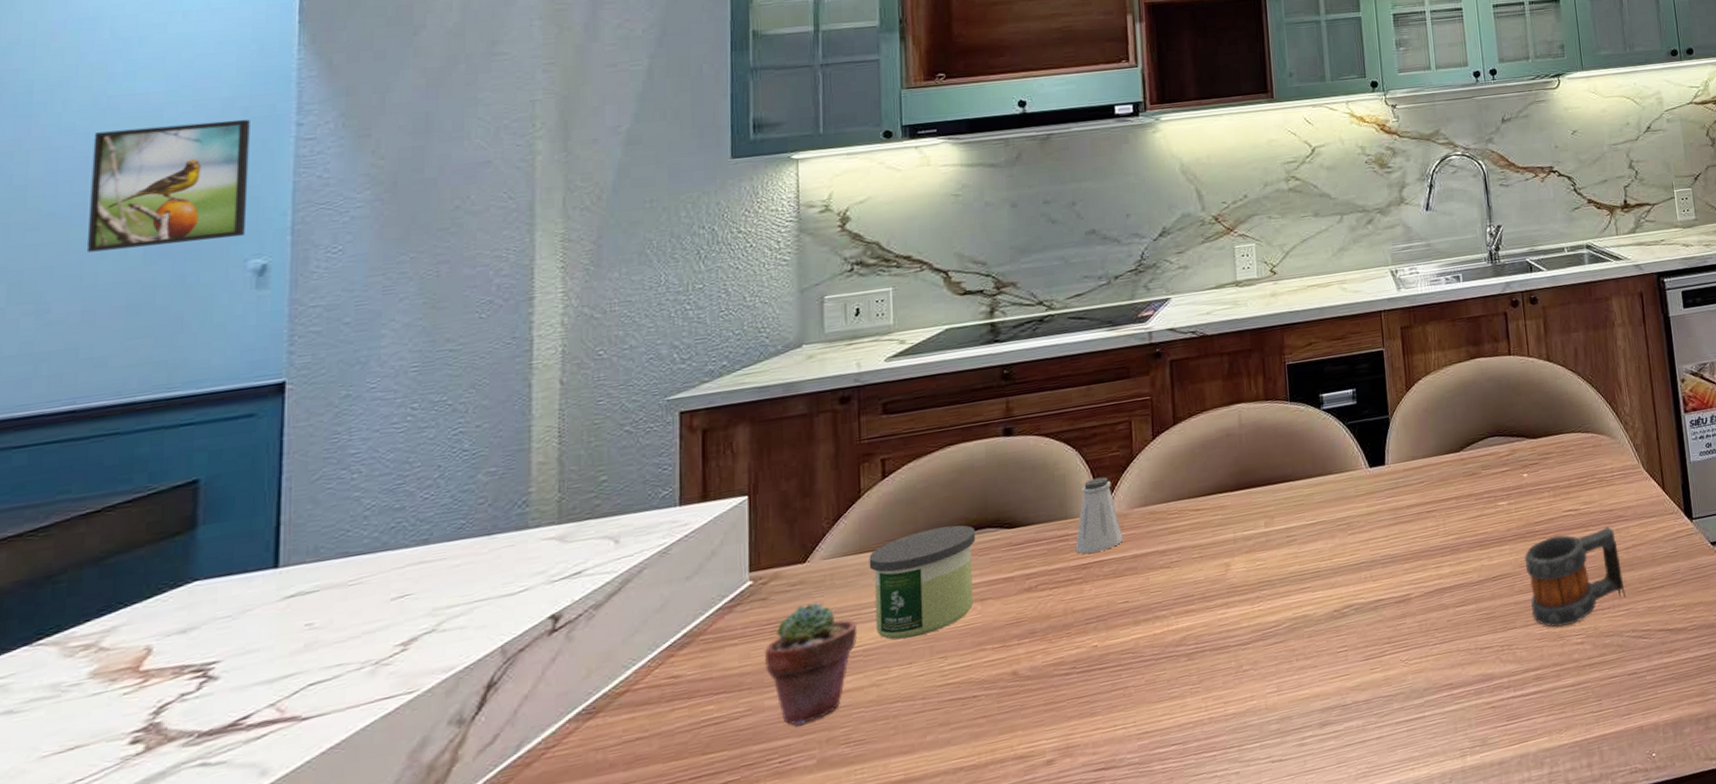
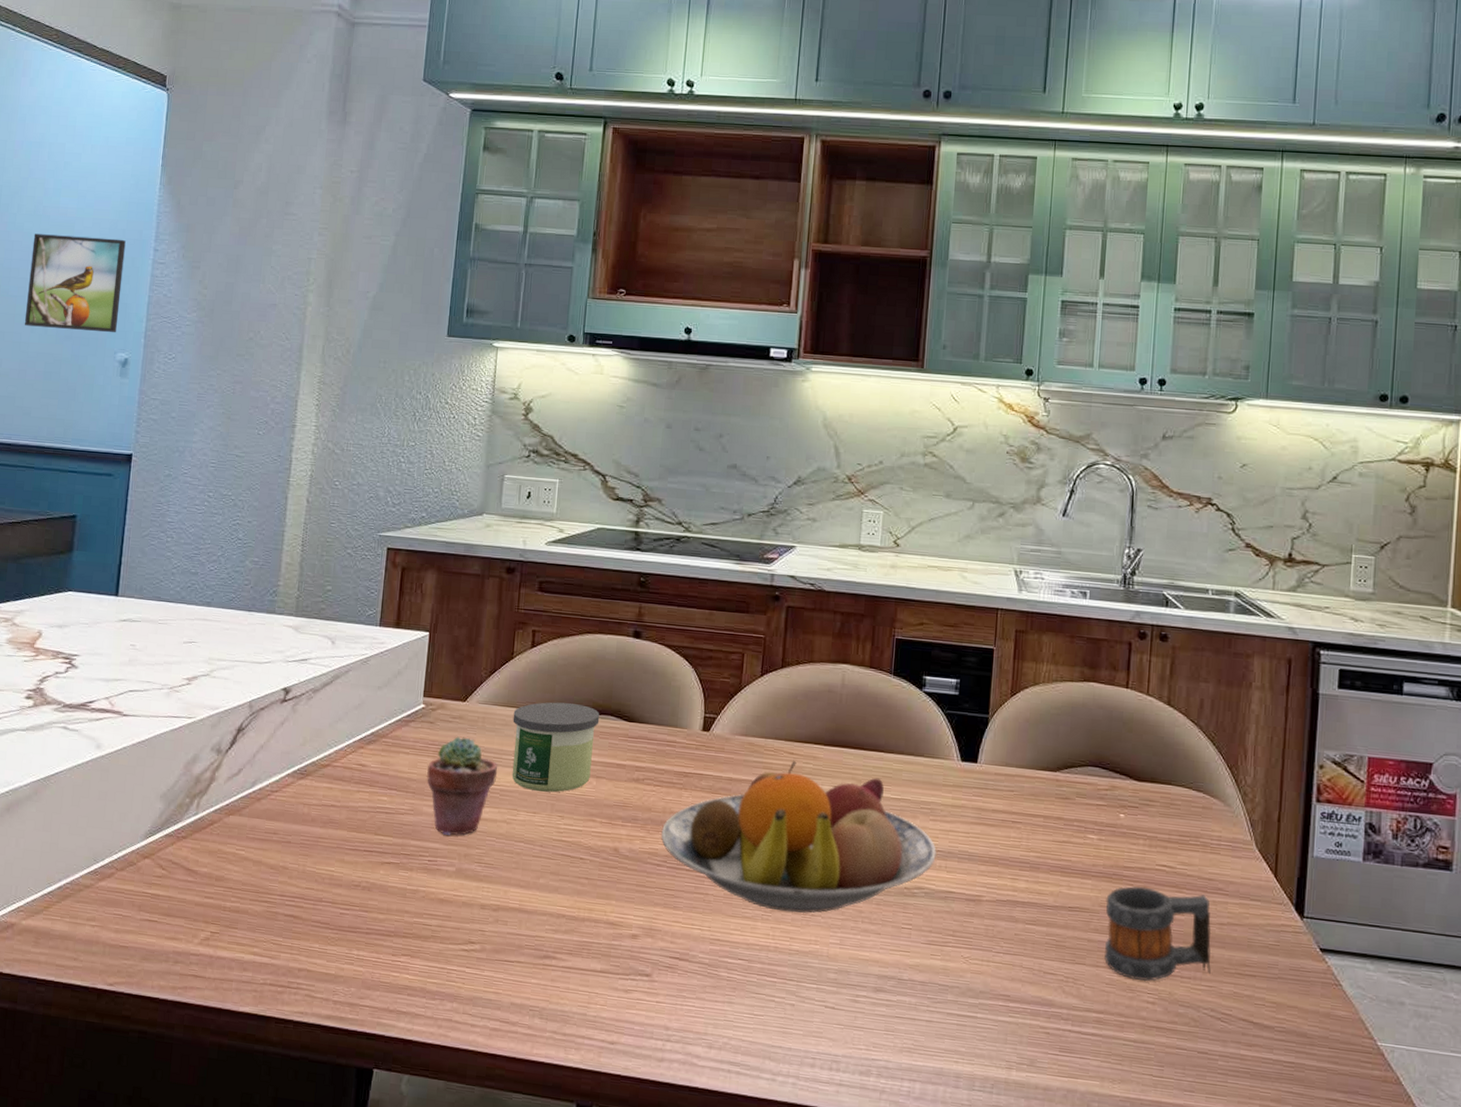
fruit bowl: none [1064,508,1360,682] -> present [661,760,936,914]
saltshaker: present [1075,477,1124,554] -> none [680,697,723,766]

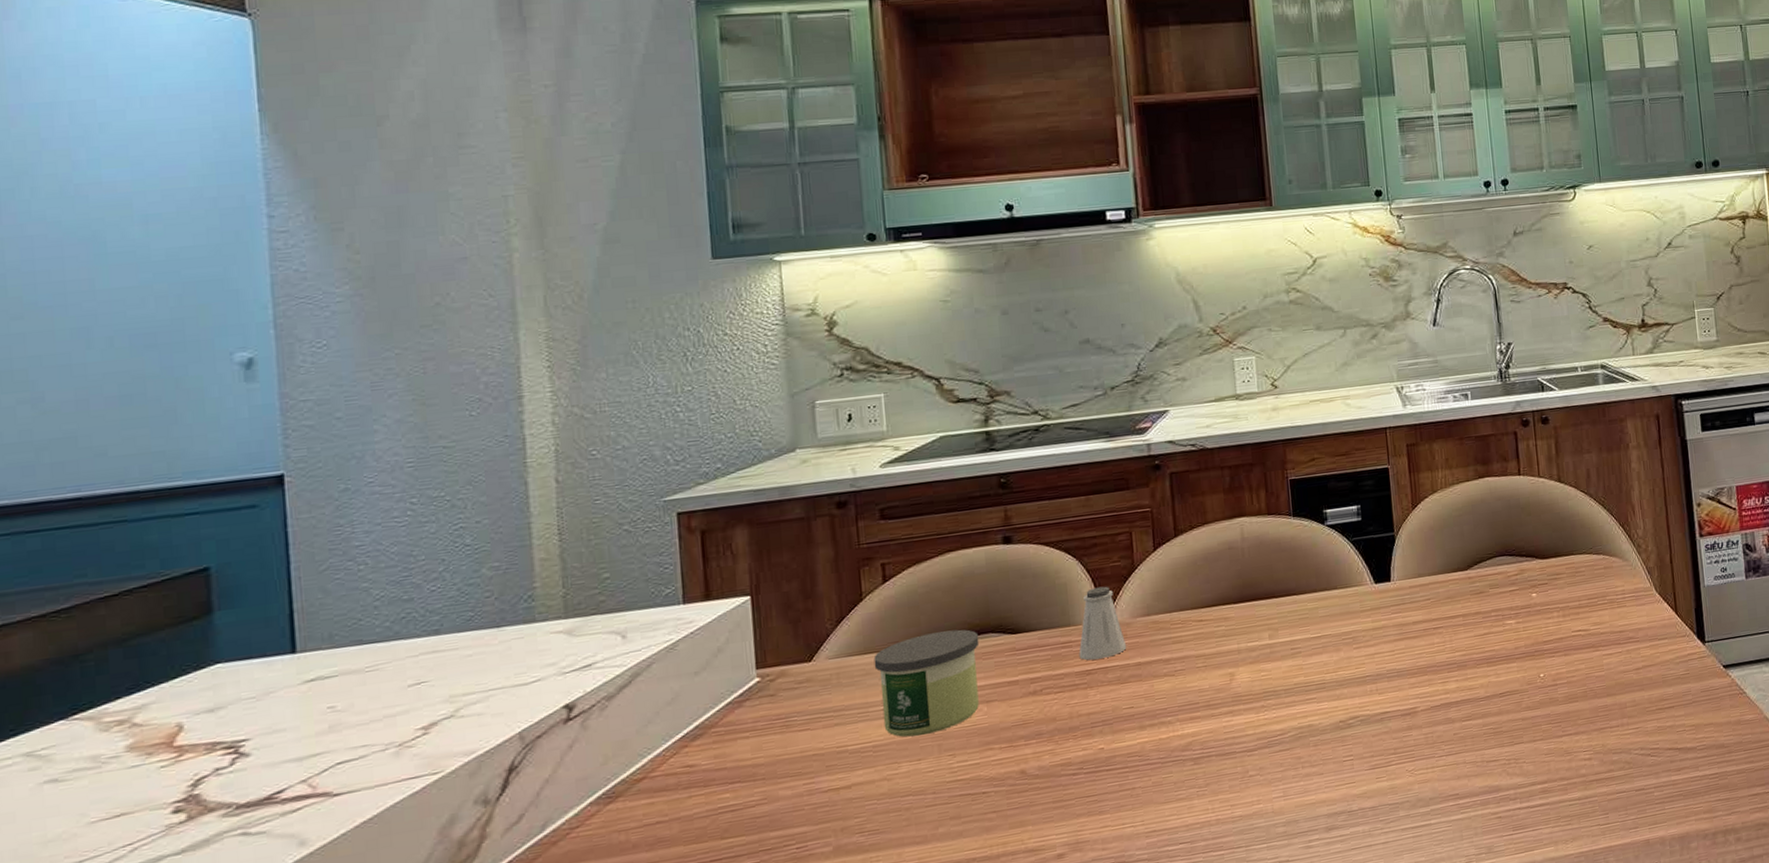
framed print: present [24,234,126,333] -> none [65,210,228,342]
potted succulent: present [427,736,498,836] -> none [776,699,867,815]
fruit bowl: present [661,760,936,914] -> none [1071,621,1366,785]
saltshaker: none [680,697,723,766] -> present [1079,586,1127,661]
mug: present [1103,885,1212,982] -> none [1532,647,1635,743]

